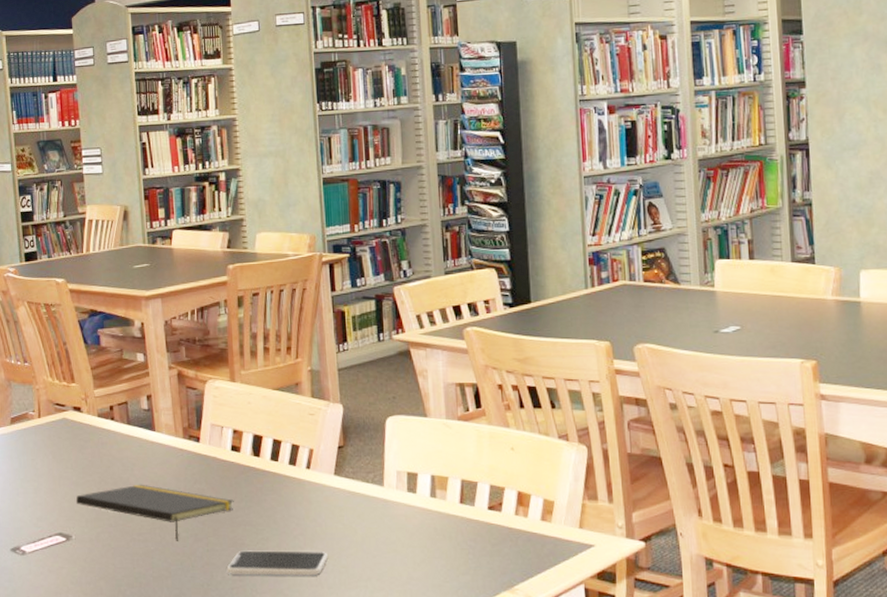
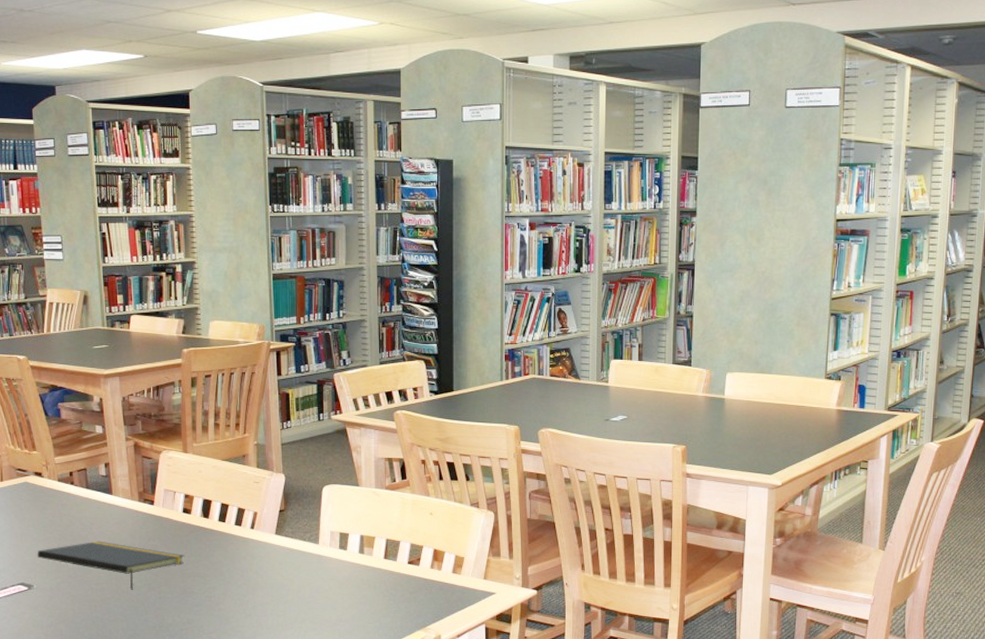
smartphone: present [226,550,328,576] -> none [177,597,267,619]

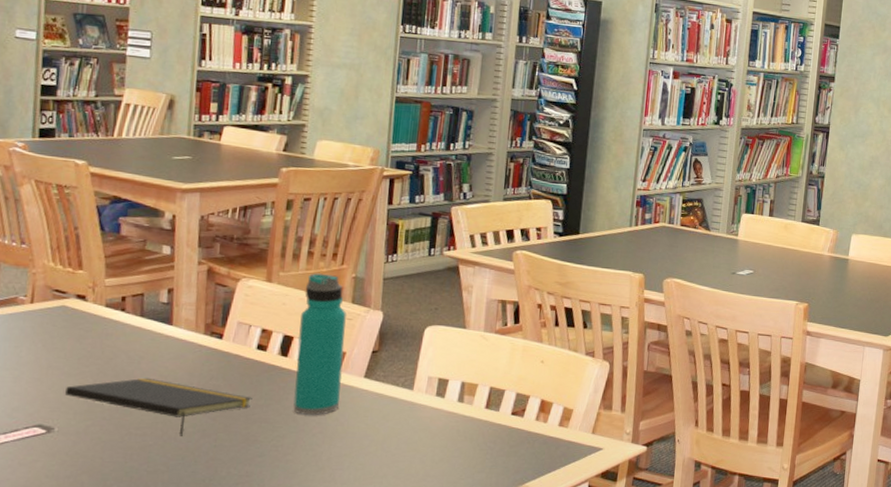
water bottle: none [216,442,258,569] -> present [293,273,348,415]

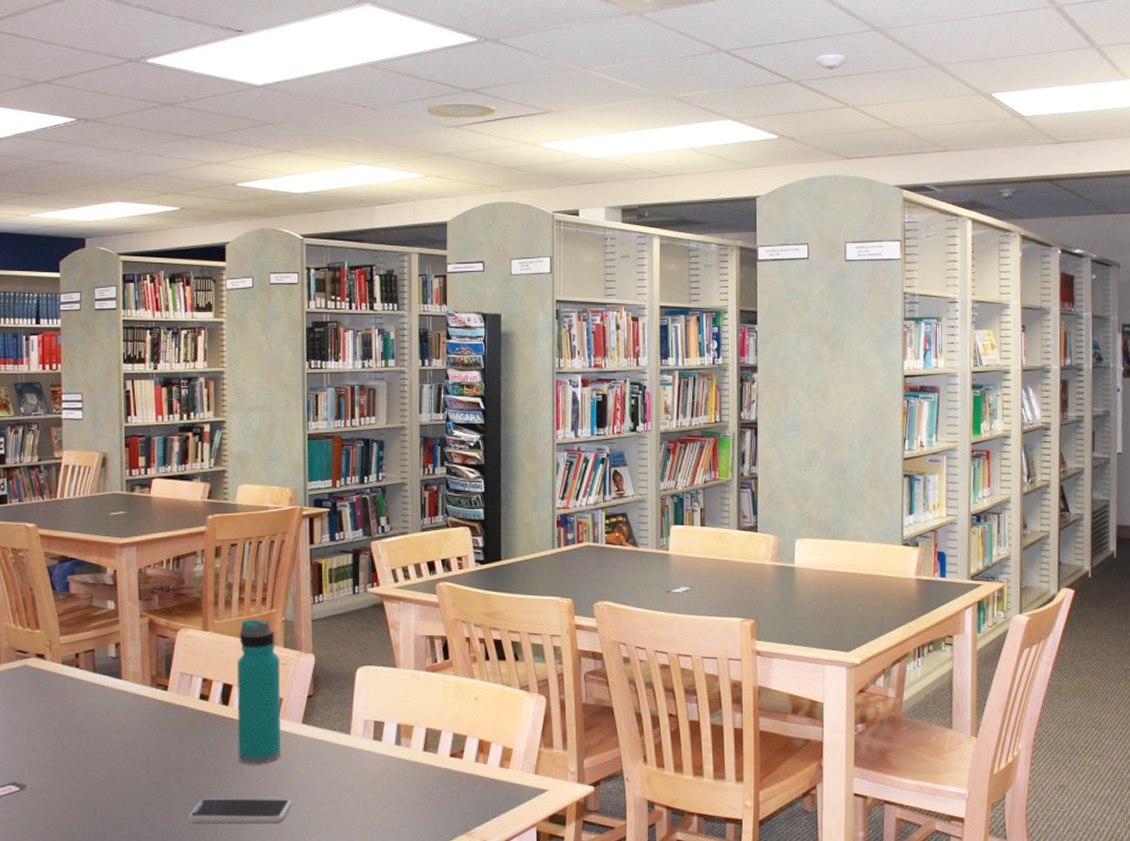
notepad: present [64,377,252,436] -> none [32,732,199,790]
smartphone: none [233,446,346,472] -> present [187,798,291,823]

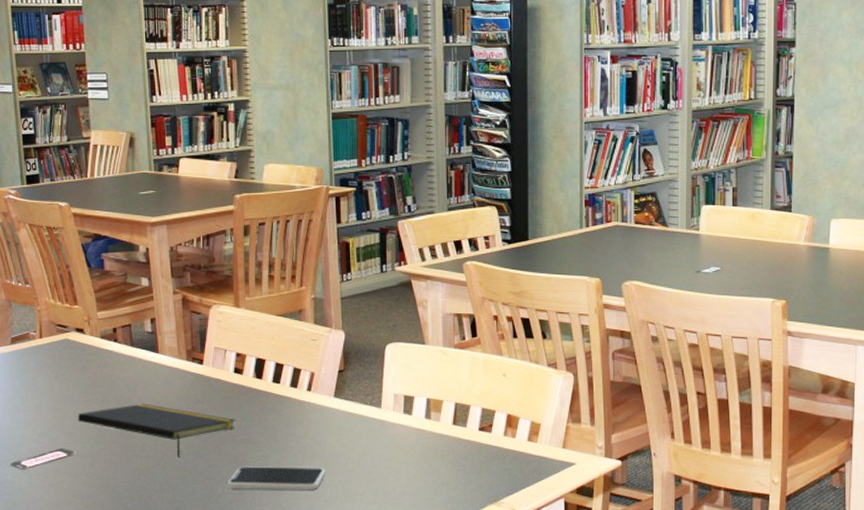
notepad: none [32,732,199,790] -> present [77,403,236,457]
water bottle: present [237,619,282,764] -> none [270,296,315,435]

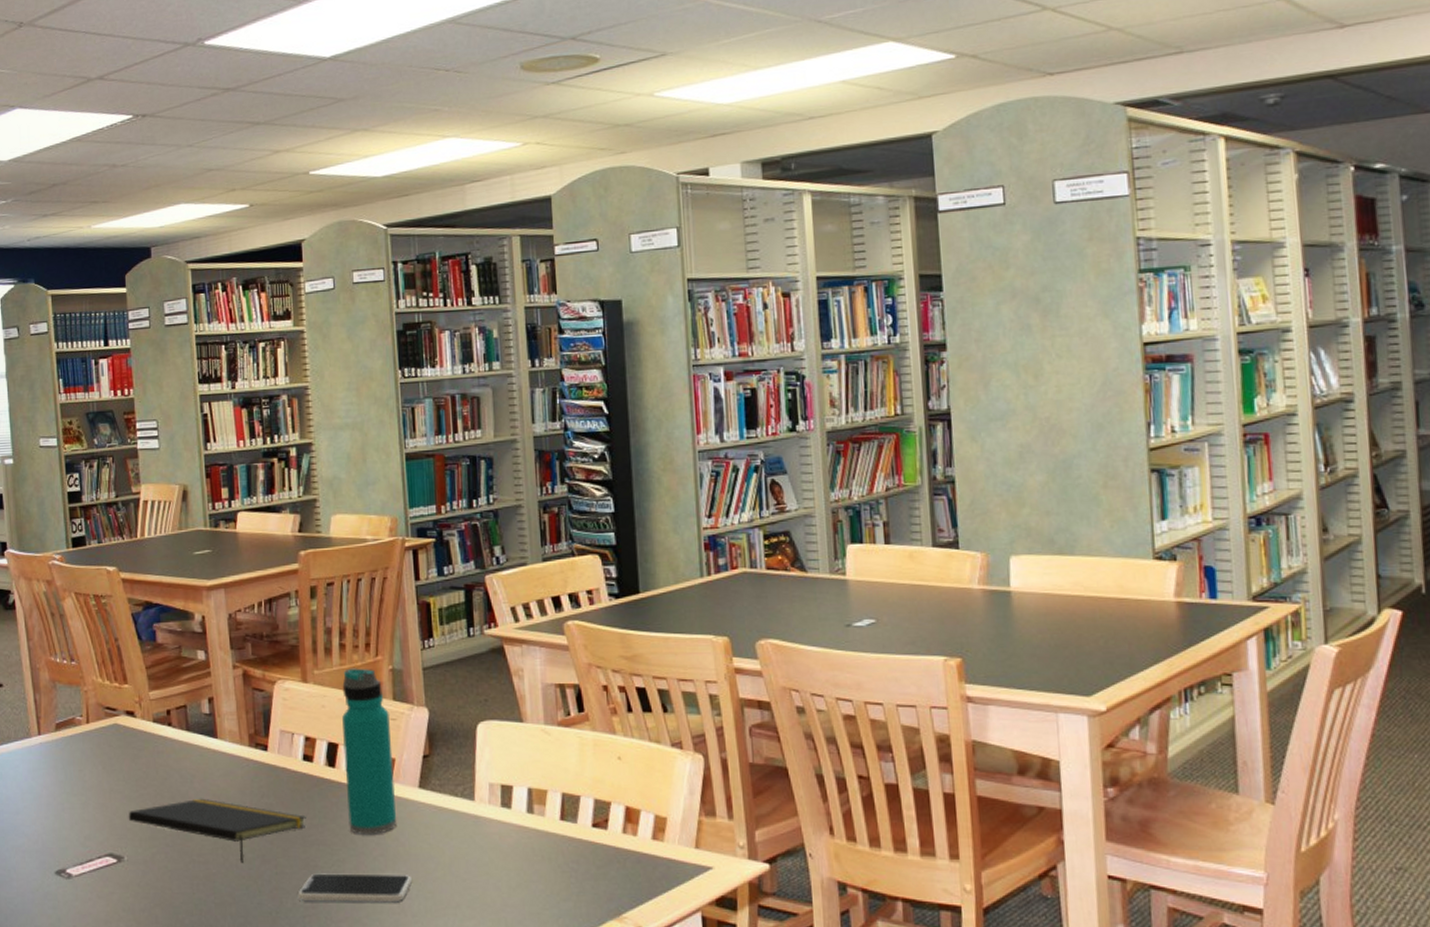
water bottle: none [270,296,315,435] -> present [342,668,397,834]

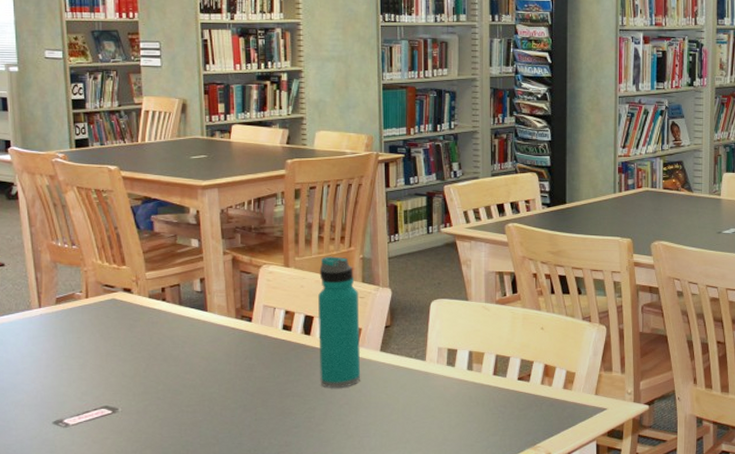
notepad: present [128,798,306,863] -> none [123,360,283,412]
smartphone: present [297,873,412,902] -> none [273,418,371,441]

